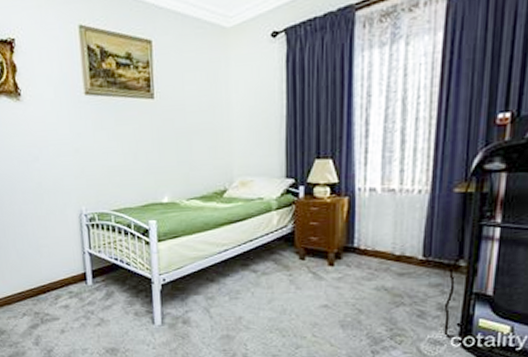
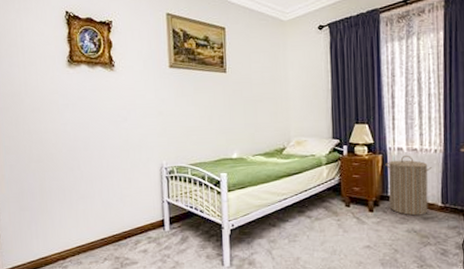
laundry hamper: none [352,196,413,271] -> present [385,155,432,216]

